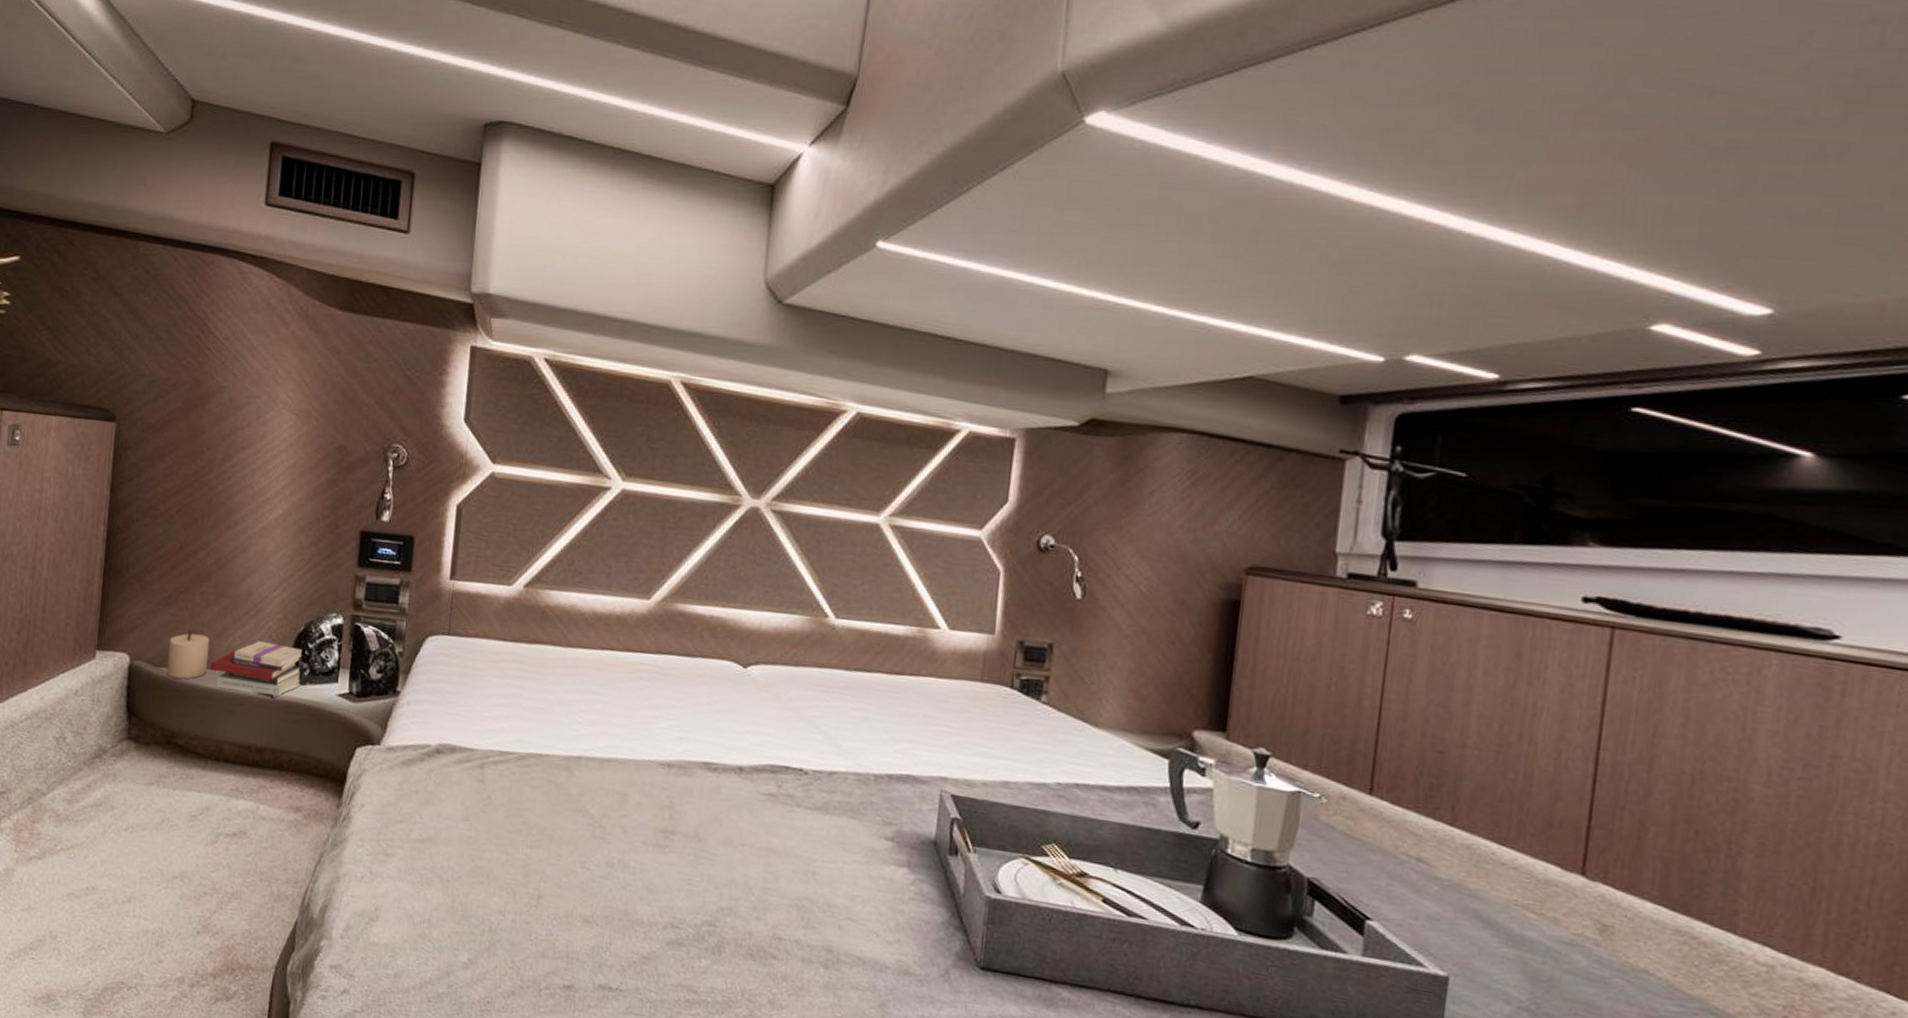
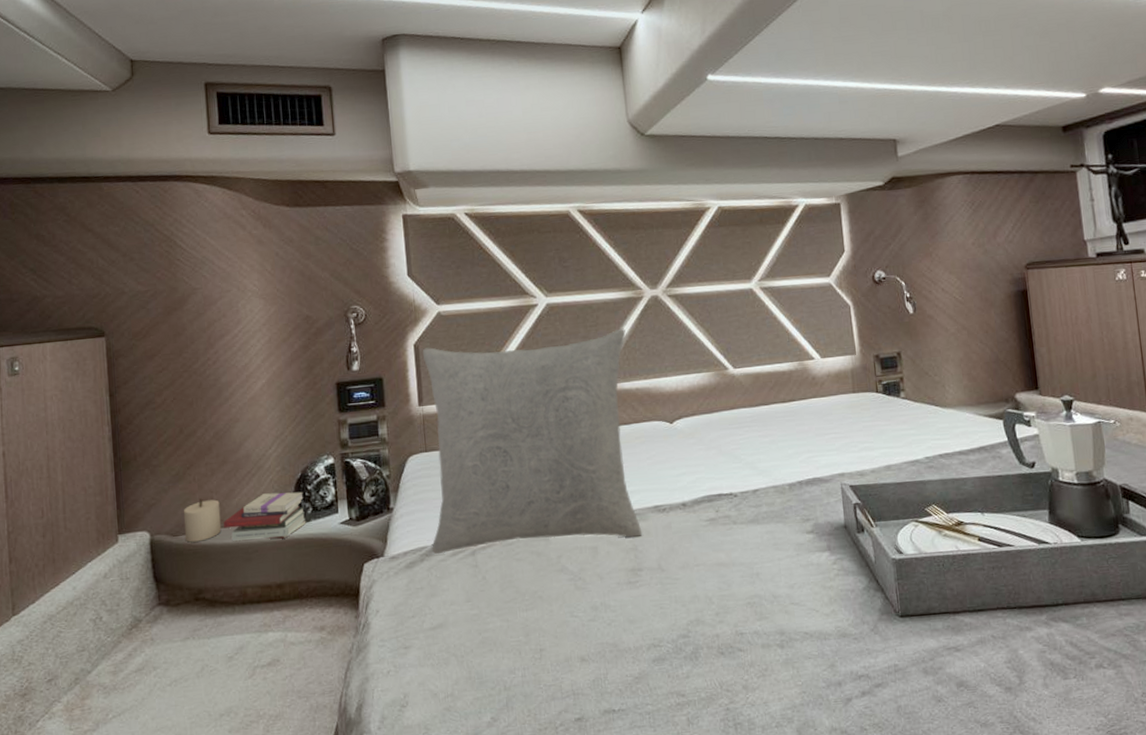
pillow: none [436,512,711,795] -> present [422,328,643,555]

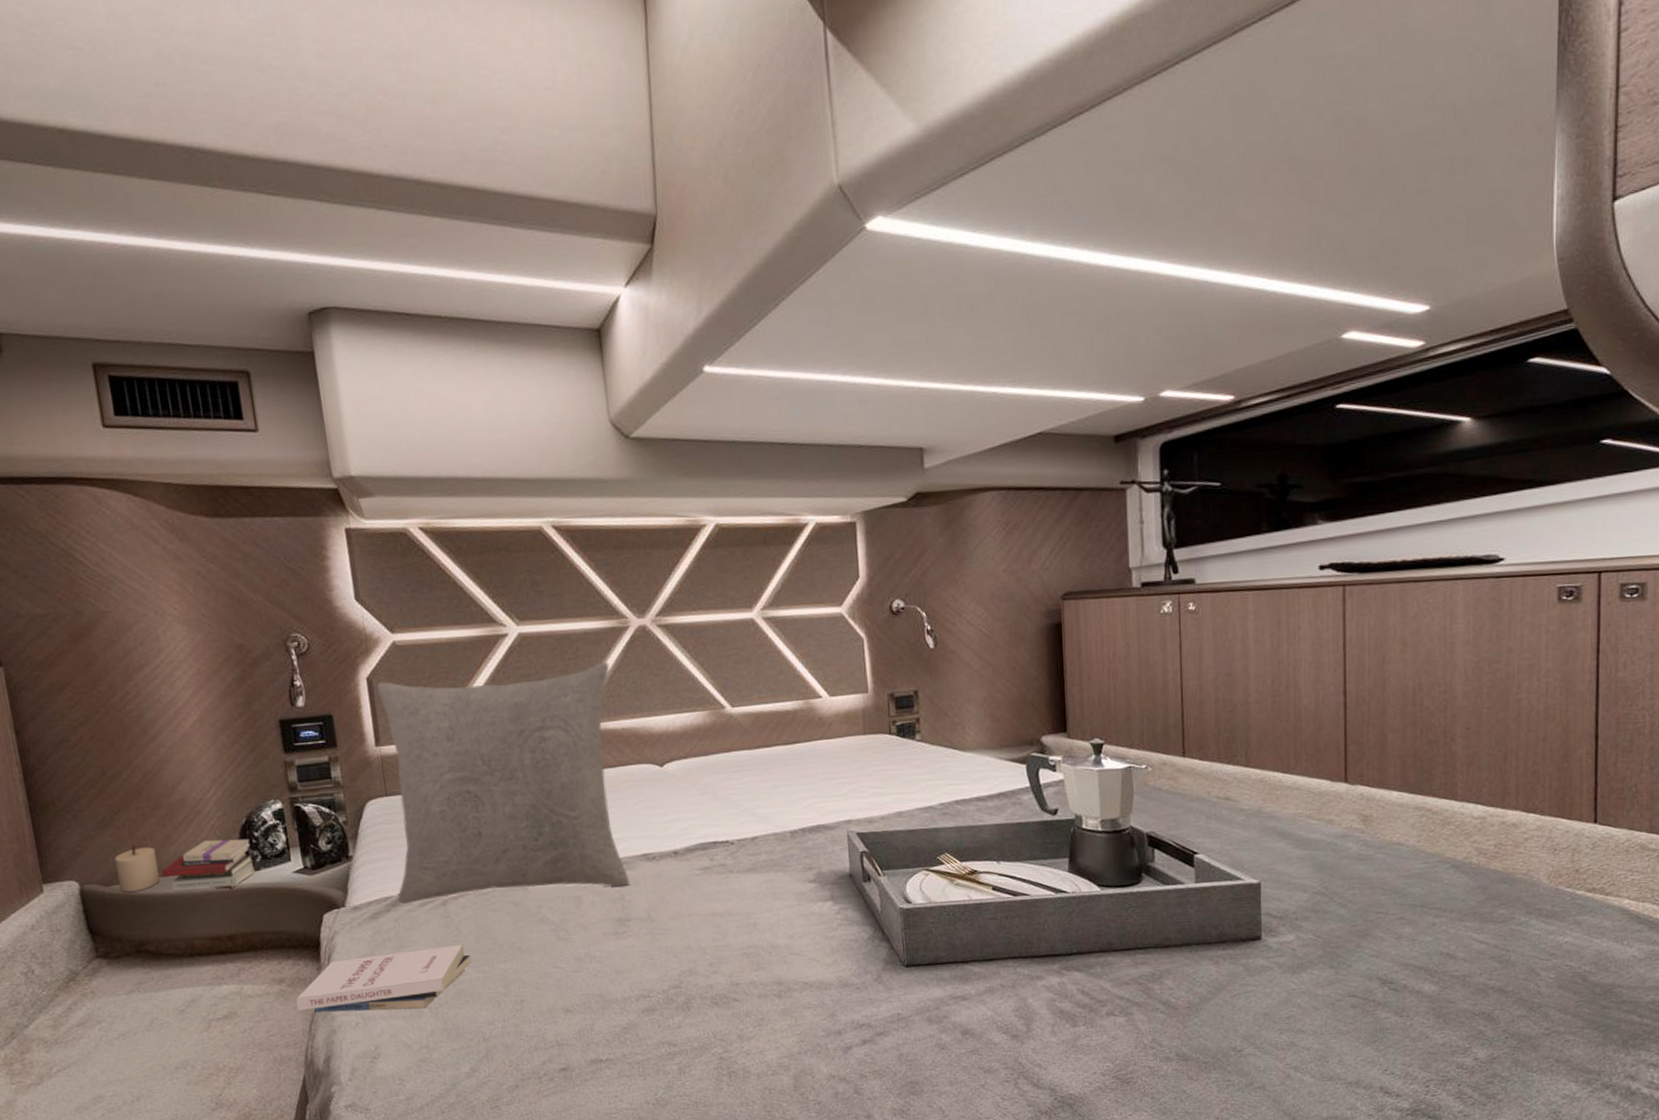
books: none [334,592,496,660] -> present [296,943,472,1013]

